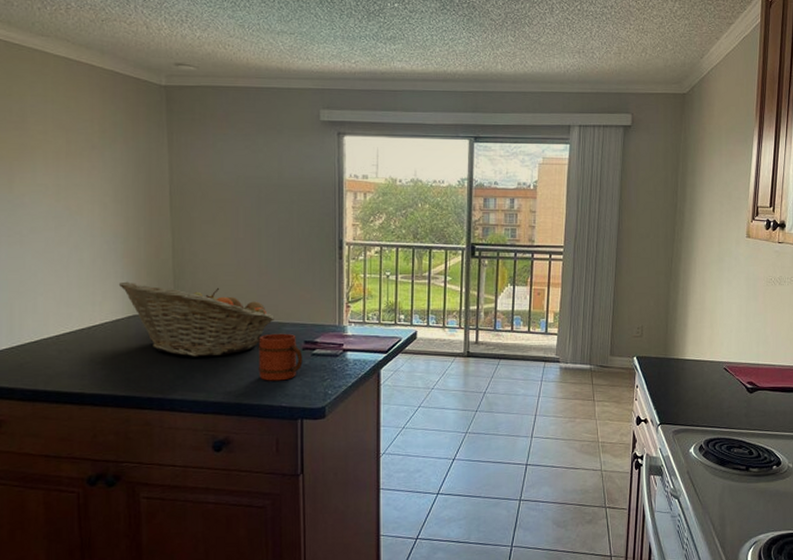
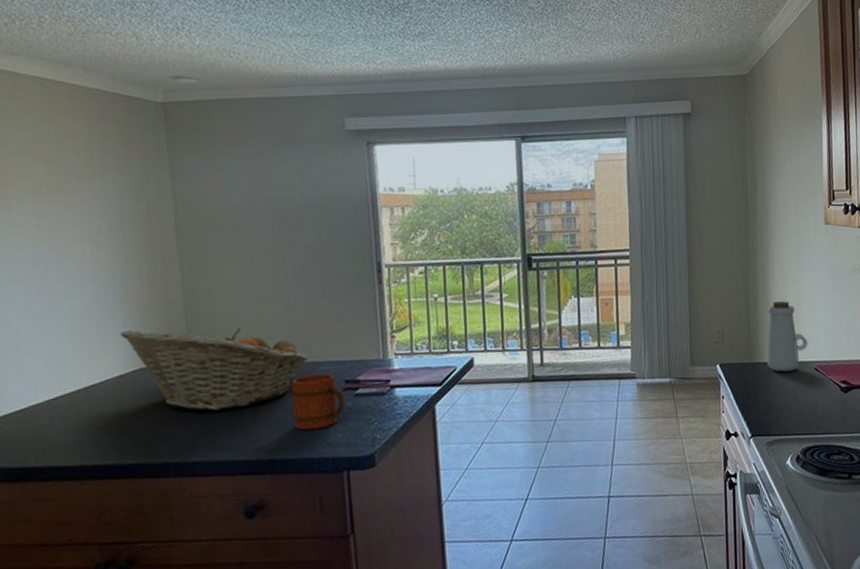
bottle: none [681,305,720,369] -> present [767,301,809,372]

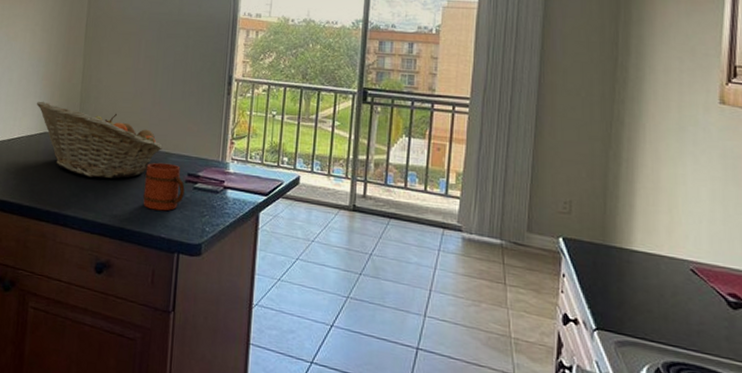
bottle: present [767,301,809,372] -> none [626,182,684,266]

